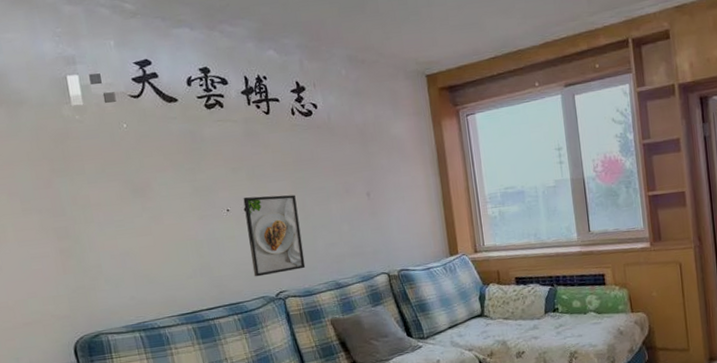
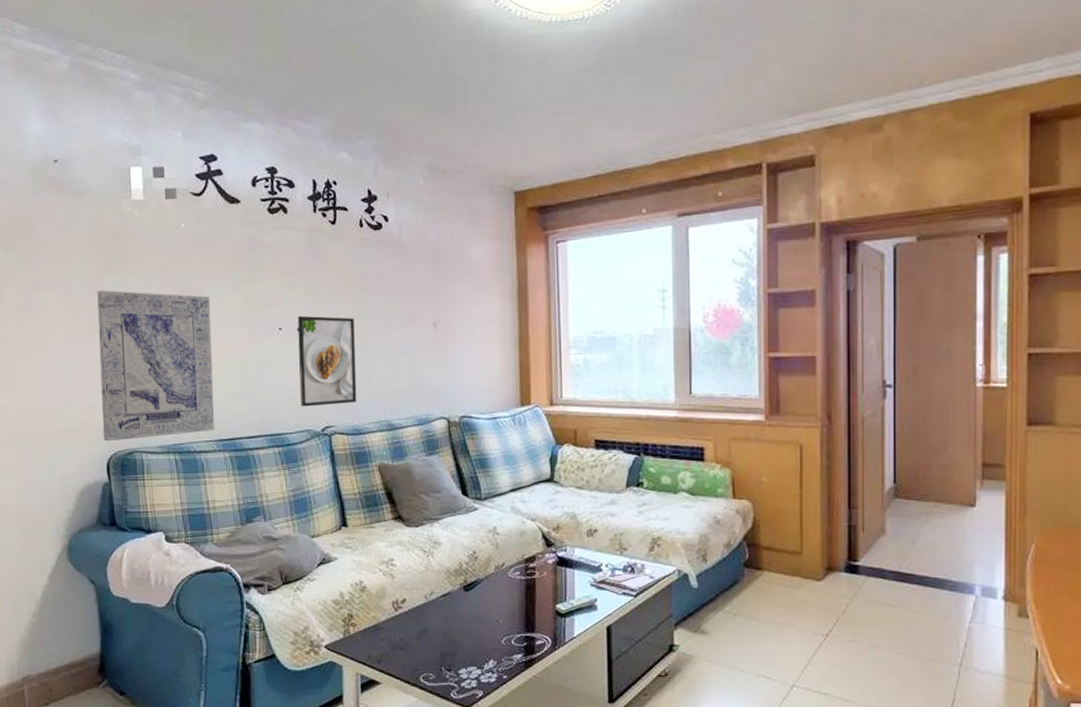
wall art: none [46,187,176,328] -> present [97,290,215,442]

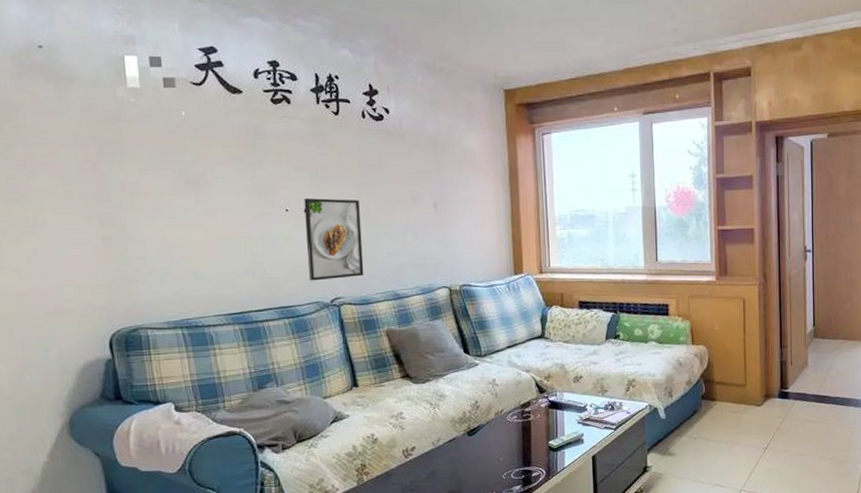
wall art: present [97,290,215,442] -> none [92,174,223,320]

